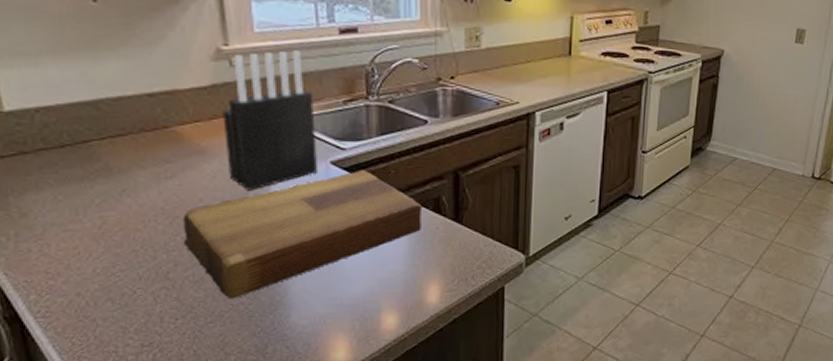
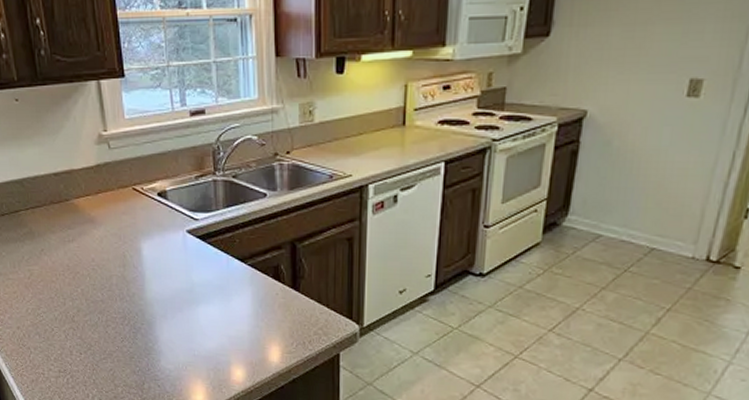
cutting board: present [182,170,422,298] -> none [81,239,263,341]
knife block: present [222,50,319,191] -> none [105,133,178,254]

